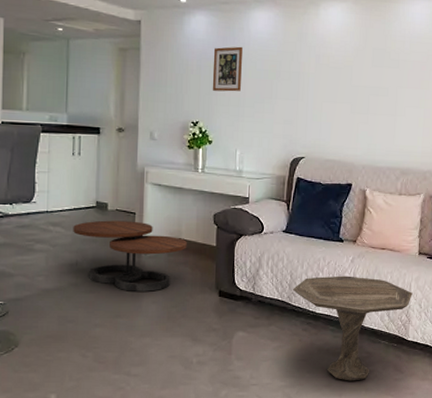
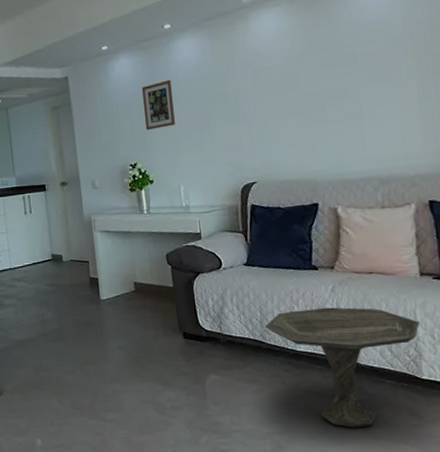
coffee table: present [73,220,188,292] -> none [34,269,144,338]

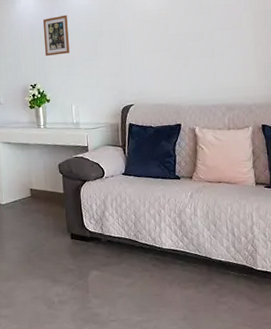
side table: present [264,307,420,428] -> none [137,210,256,314]

